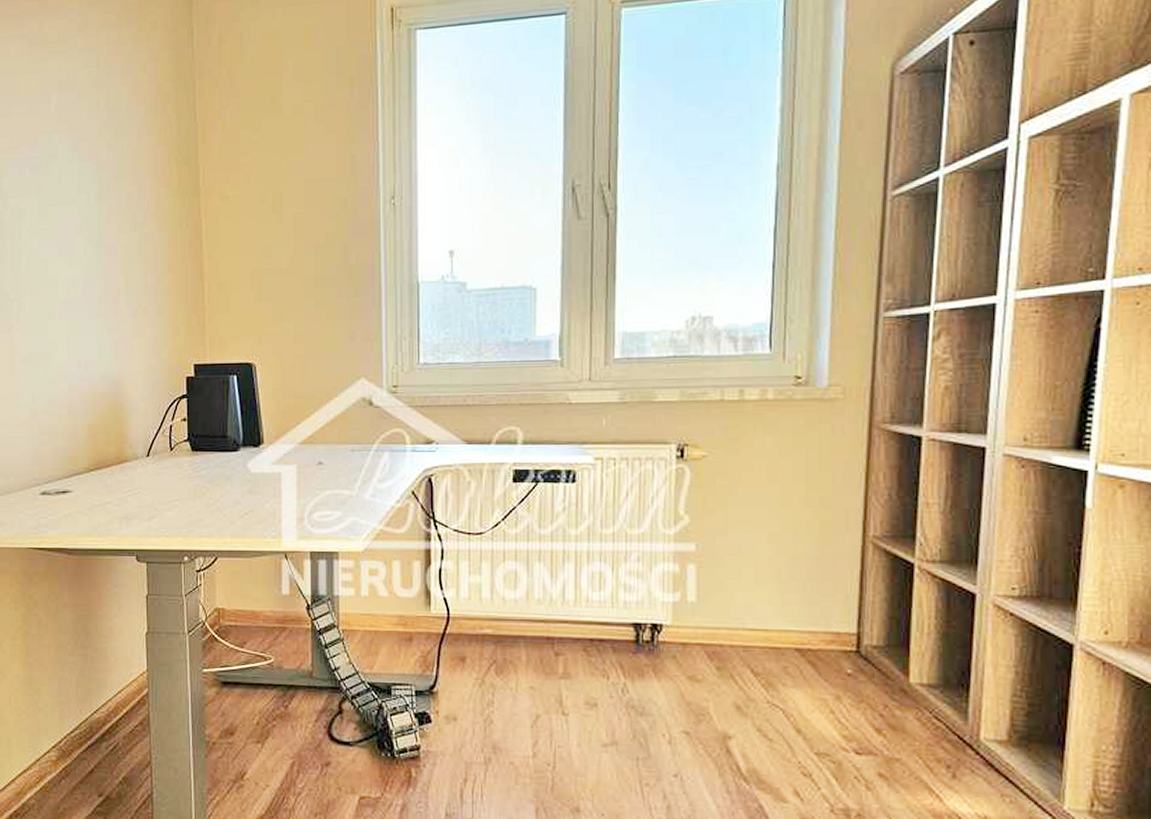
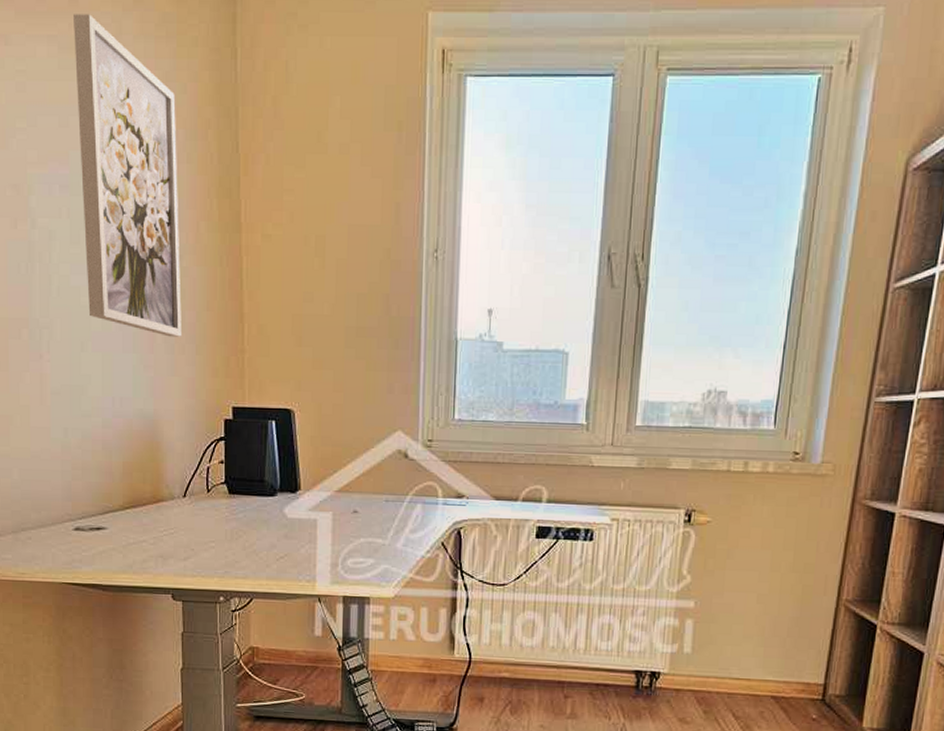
wall art: none [43,12,144,300] -> present [74,14,182,337]

